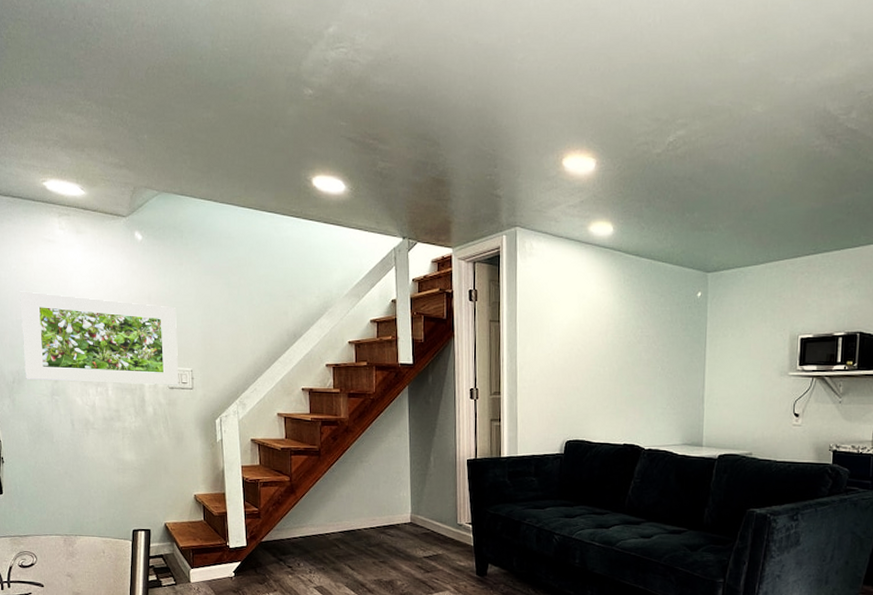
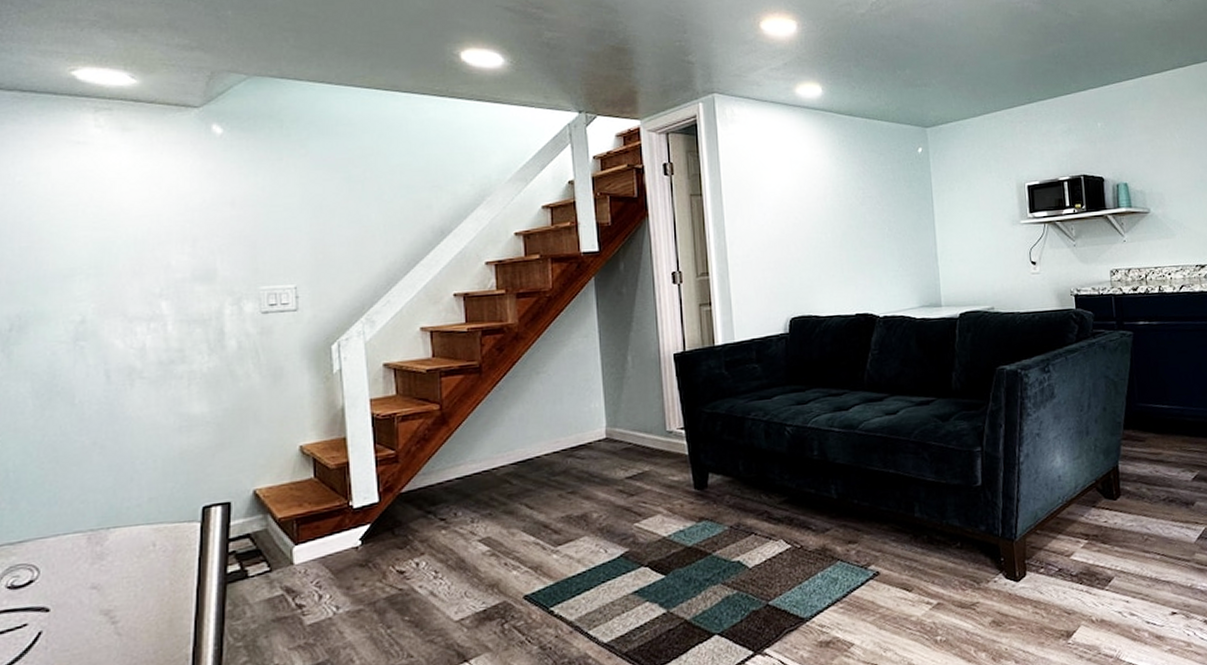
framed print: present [20,291,179,386] -> none [27,208,277,324]

